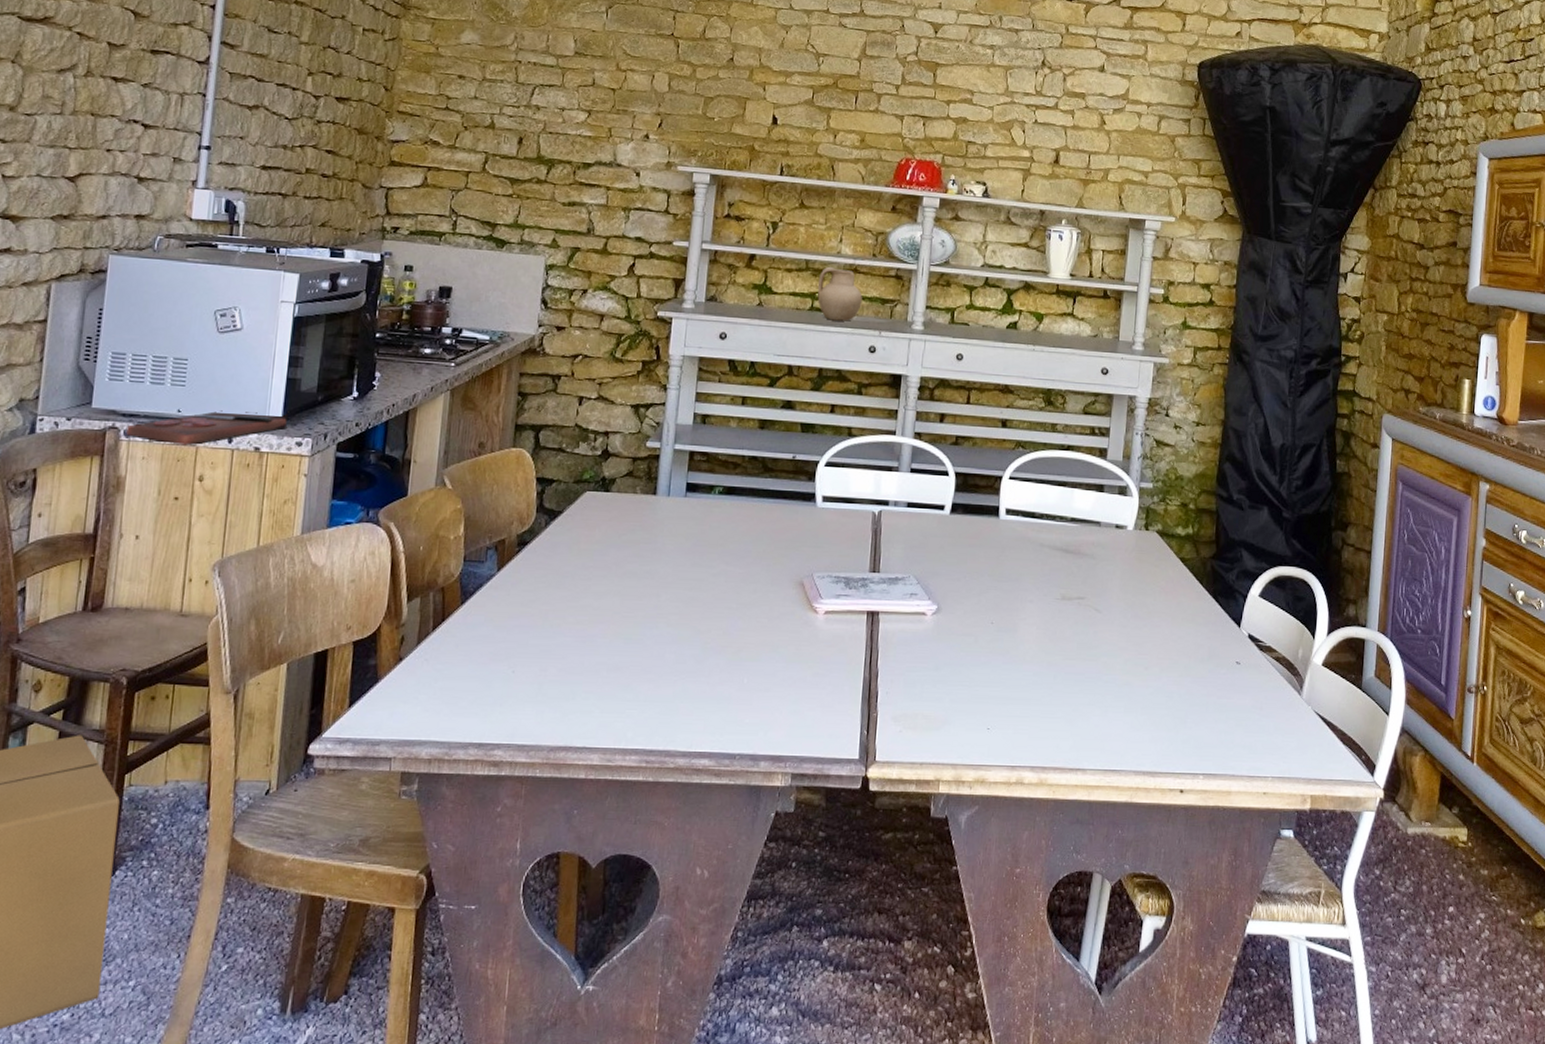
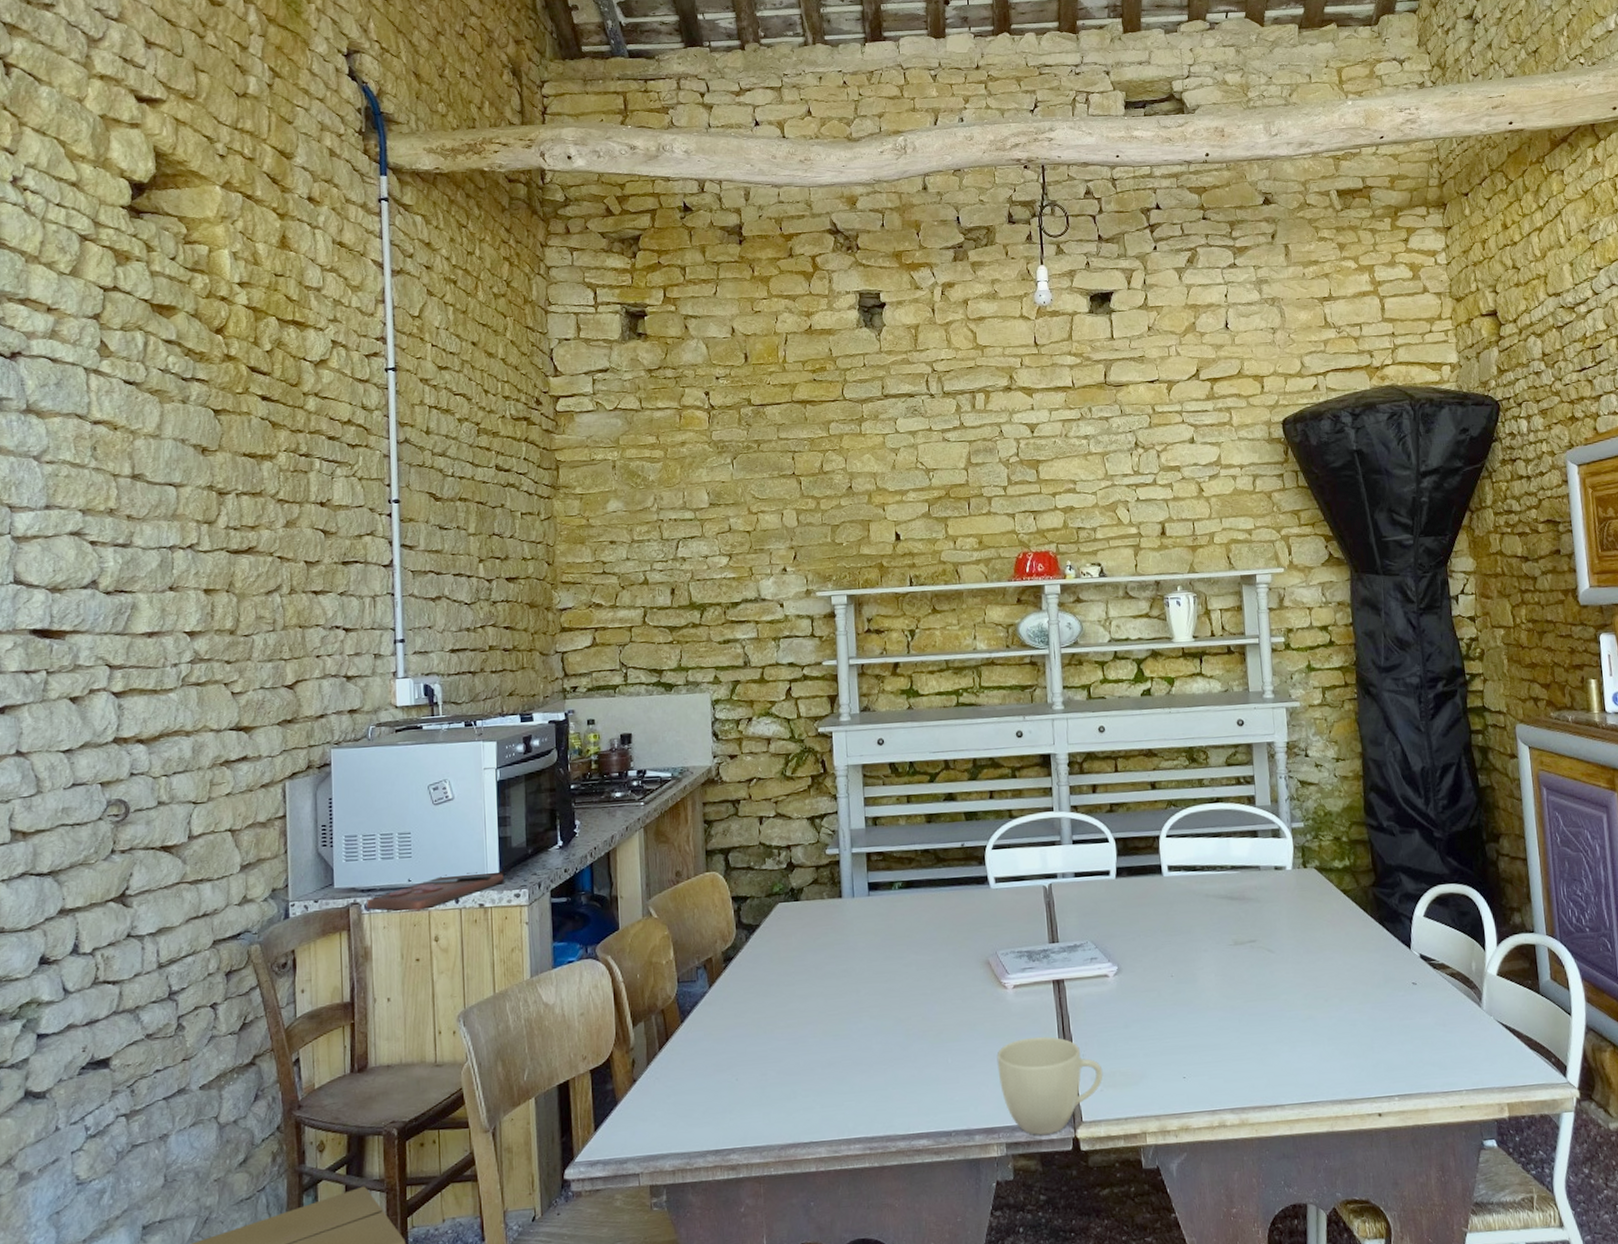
cup: none [795,667,905,769] -> present [996,1036,1103,1135]
ceramic pitcher: present [817,266,863,321] -> none [959,663,1003,713]

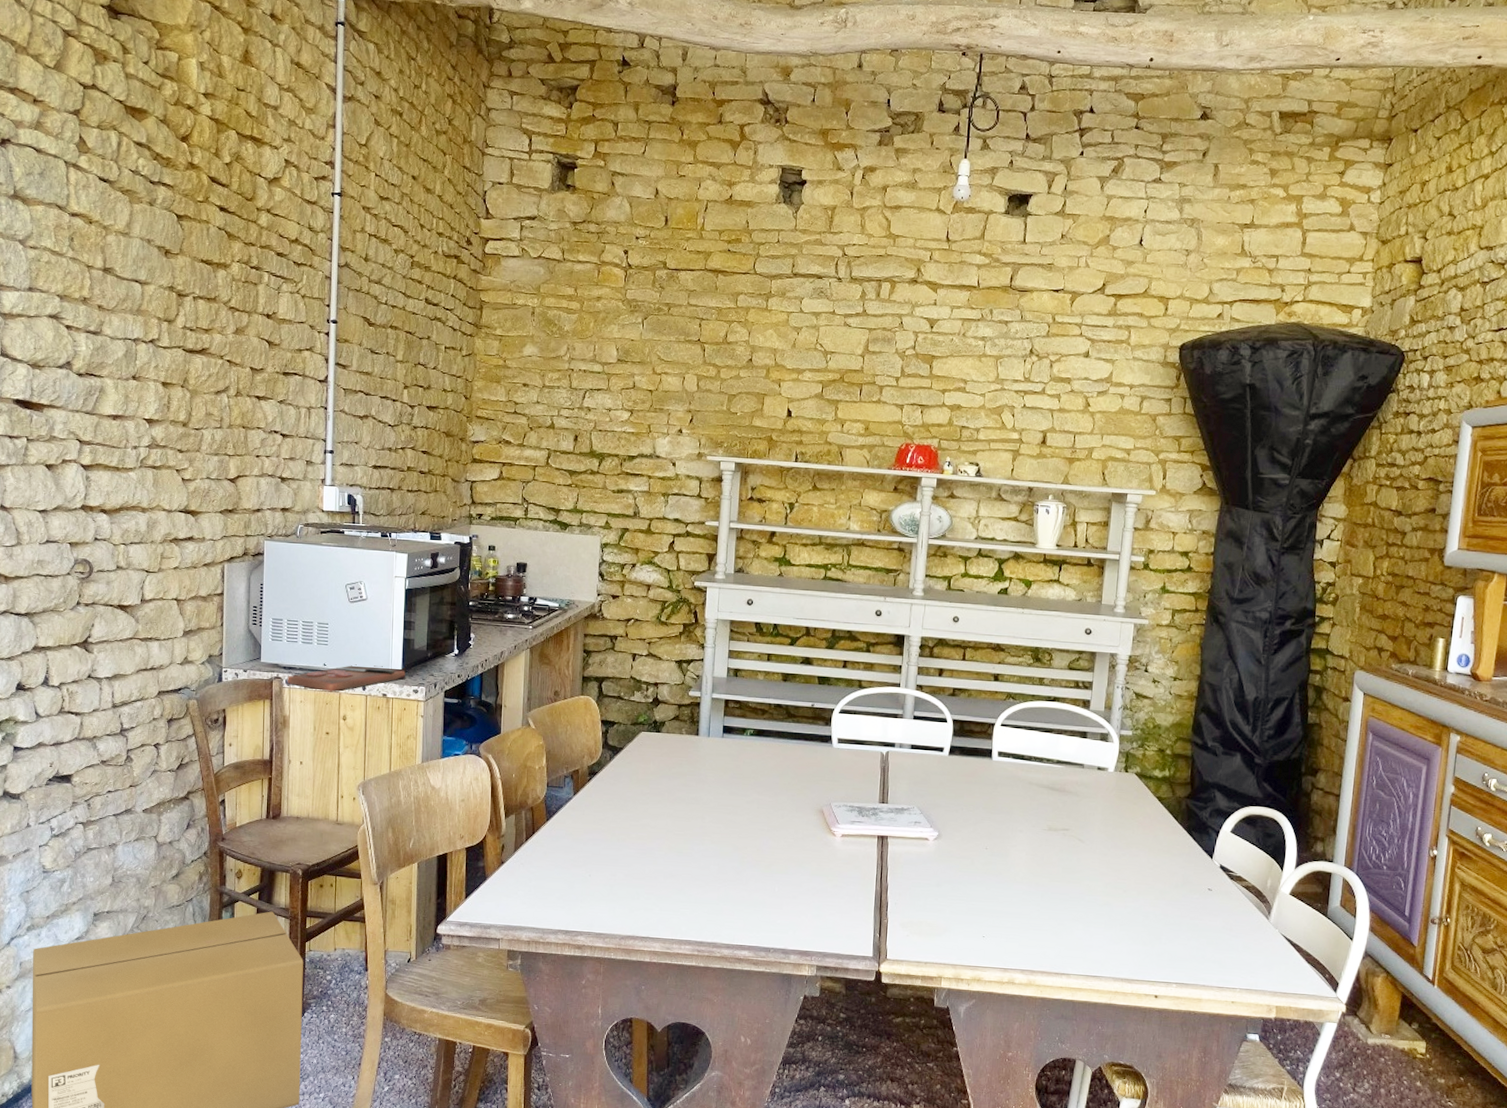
cup: present [996,1036,1103,1135] -> none [818,881,911,964]

